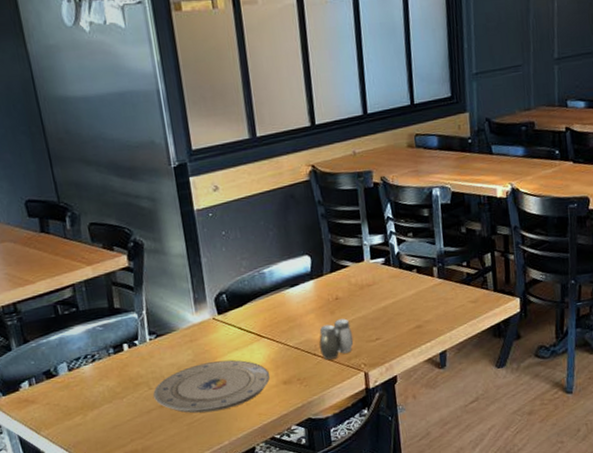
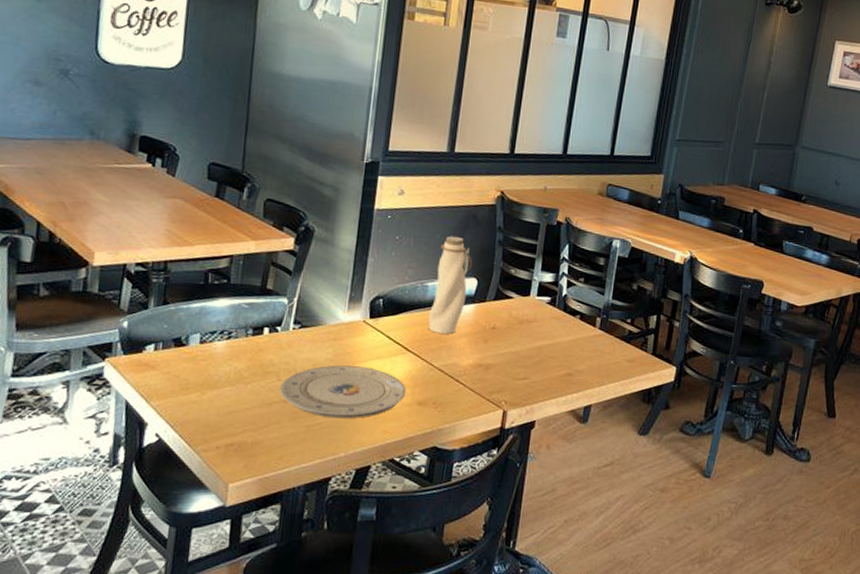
water bottle: none [267,219,304,315] -> present [428,235,473,334]
salt and pepper shaker: present [319,318,354,360] -> none [464,349,501,390]

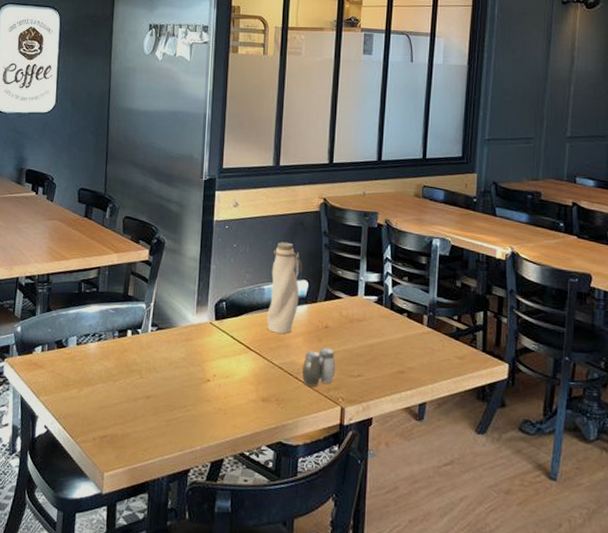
plate: present [280,365,407,419] -> none [143,363,251,414]
salt and pepper shaker: none [464,349,501,390] -> present [302,348,336,387]

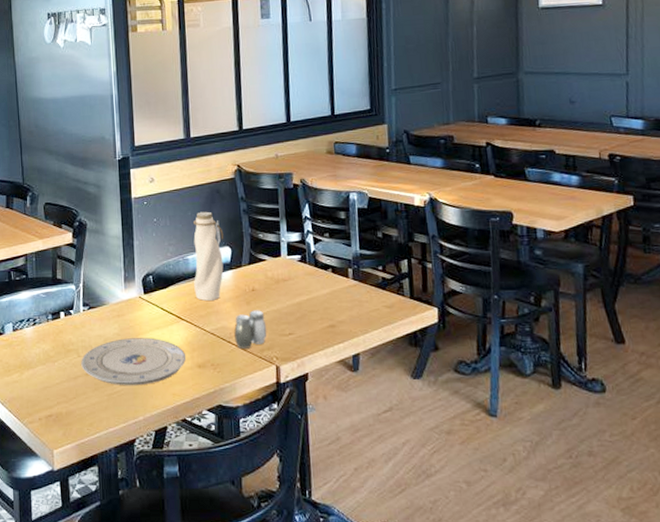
plate: none [143,363,251,414] -> present [81,338,187,386]

